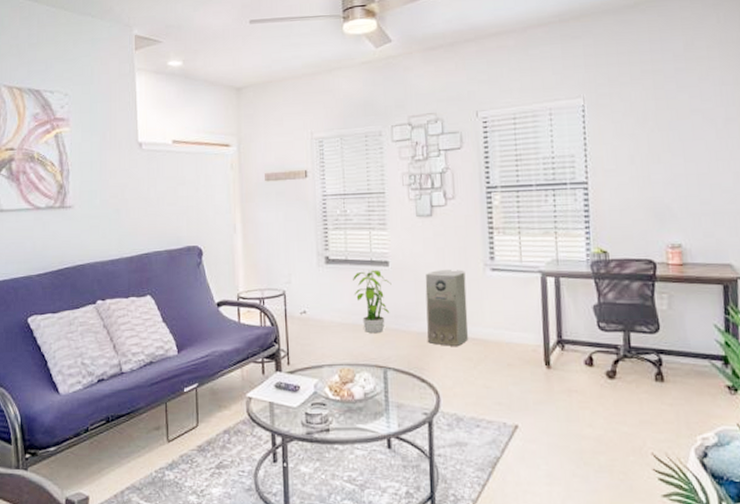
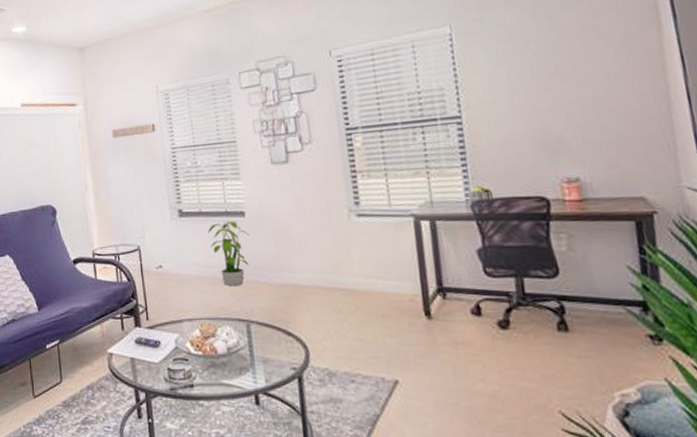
air purifier: present [425,270,469,346] -> none [285,217,336,298]

